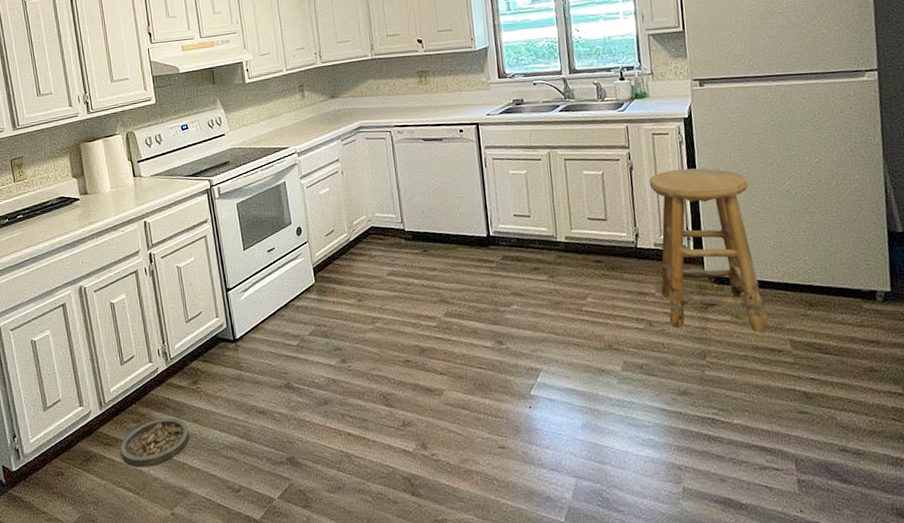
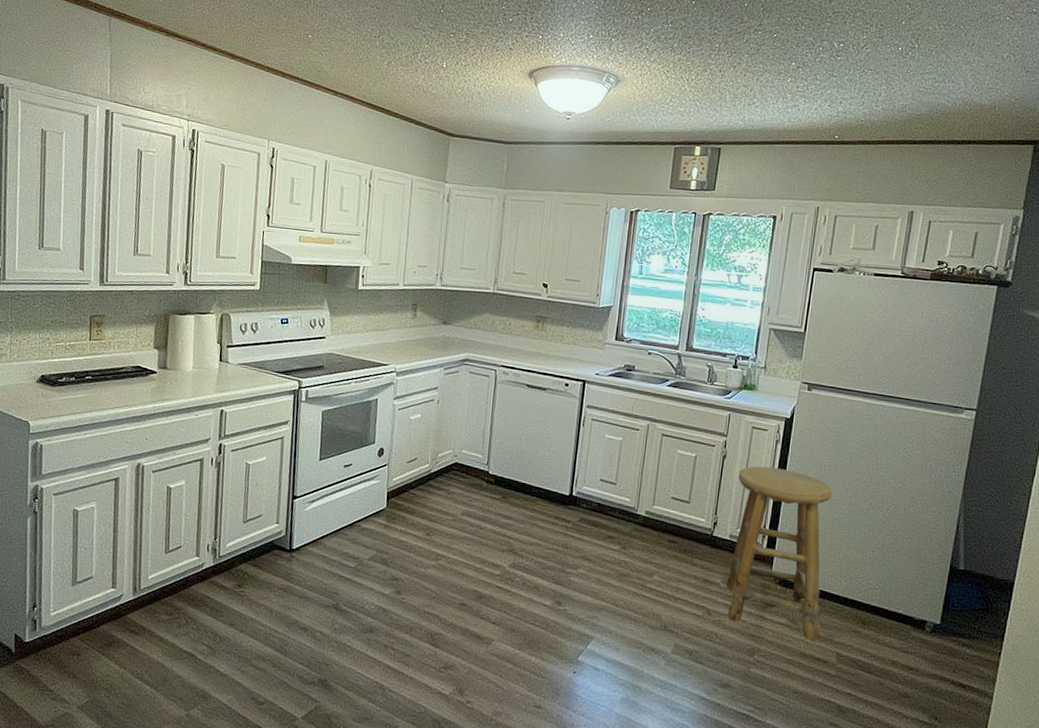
pet bowl: present [120,418,189,468] -> none [145,615,223,663]

